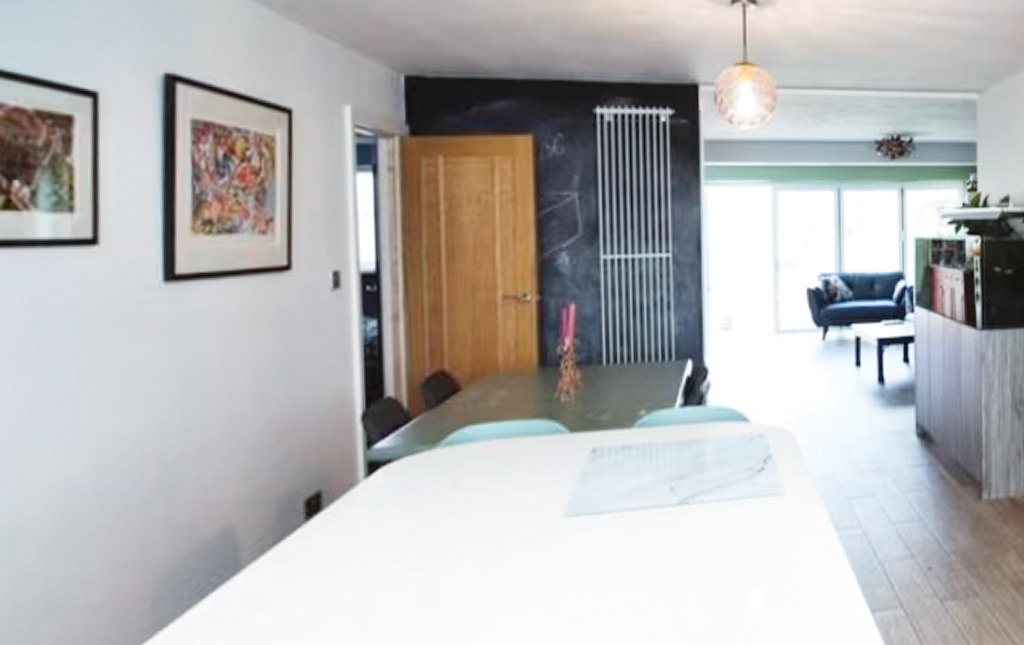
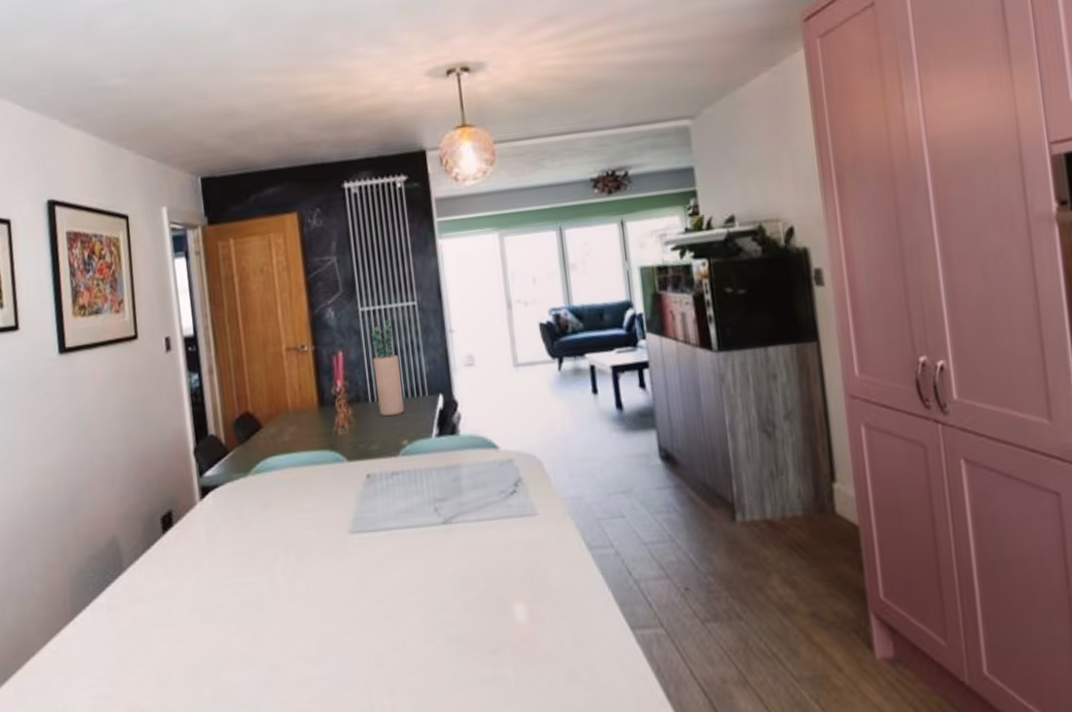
vase: none [612,266,646,383] -> present [371,315,405,417]

